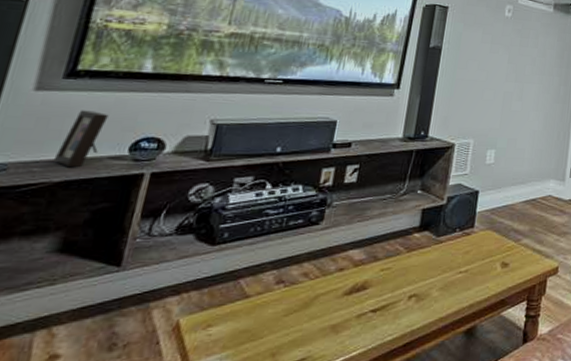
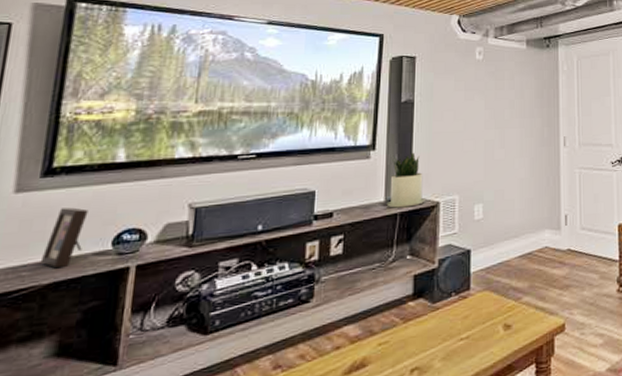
planter: none [404,95,442,146] -> present [386,152,425,208]

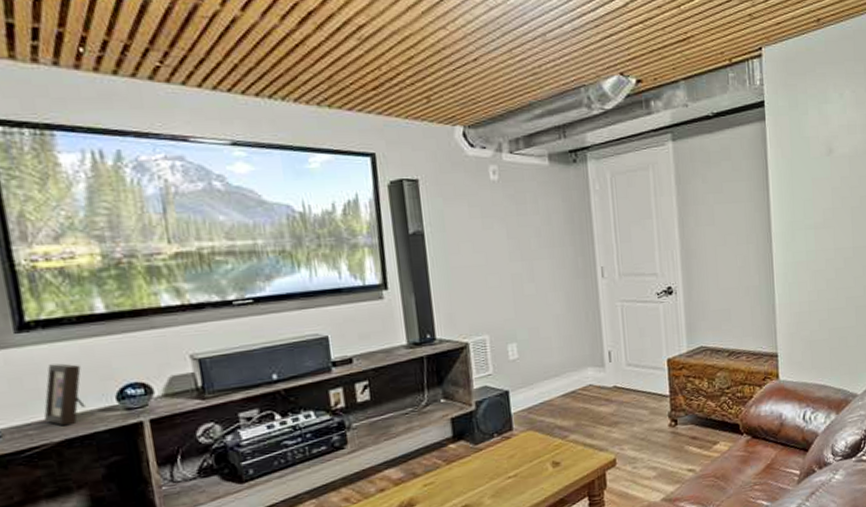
planter: present [386,152,425,208] -> none [407,290,452,352]

